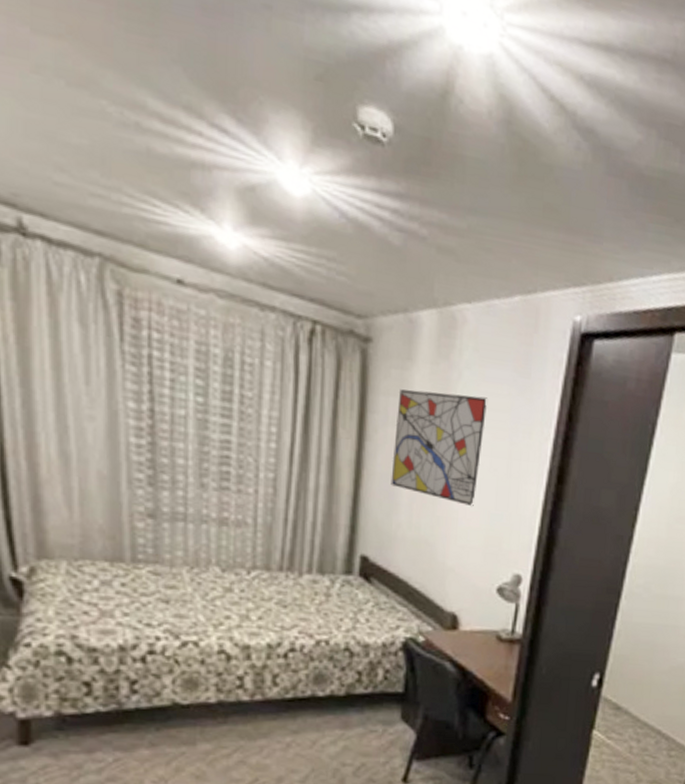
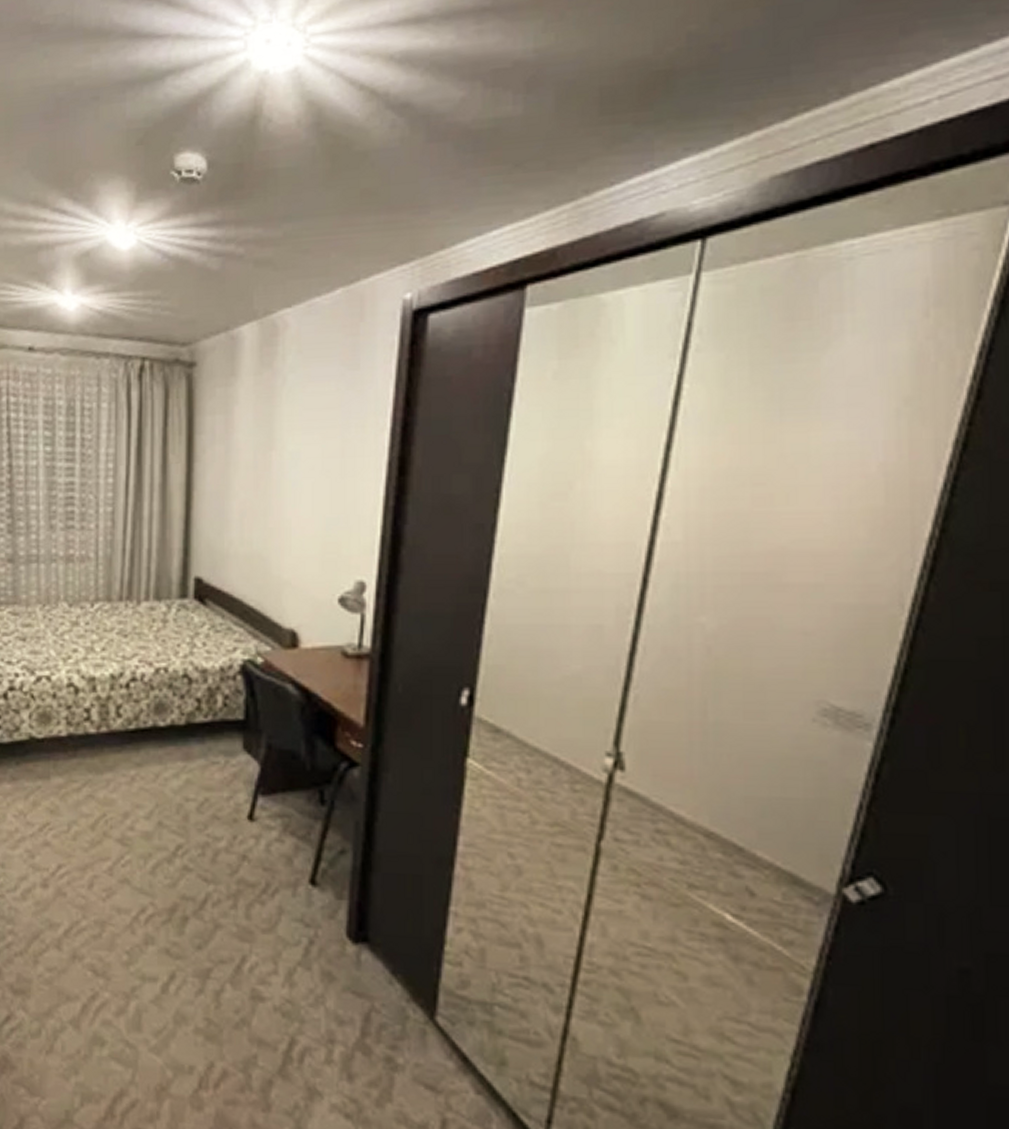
wall art: present [391,389,487,507] -> none [221,398,314,514]

